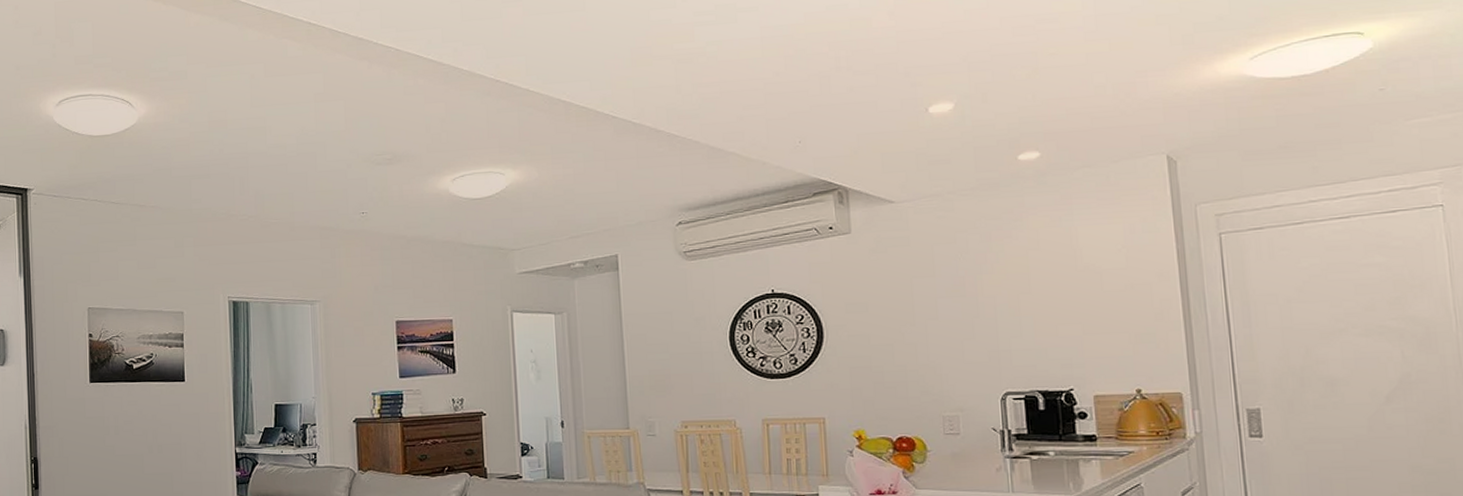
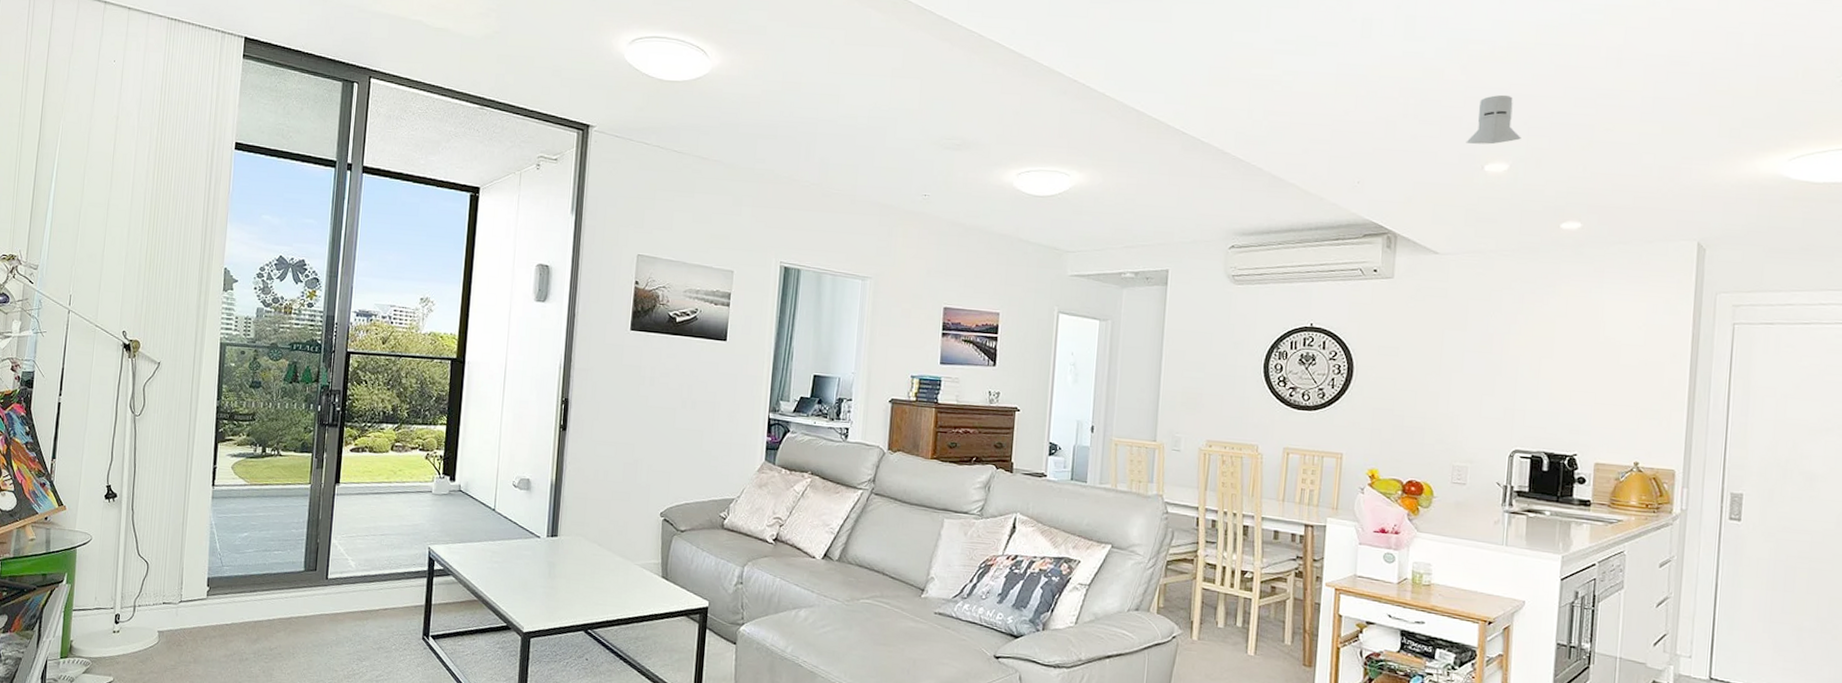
knight helmet: none [905,34,962,88] -> present [1466,94,1521,145]

